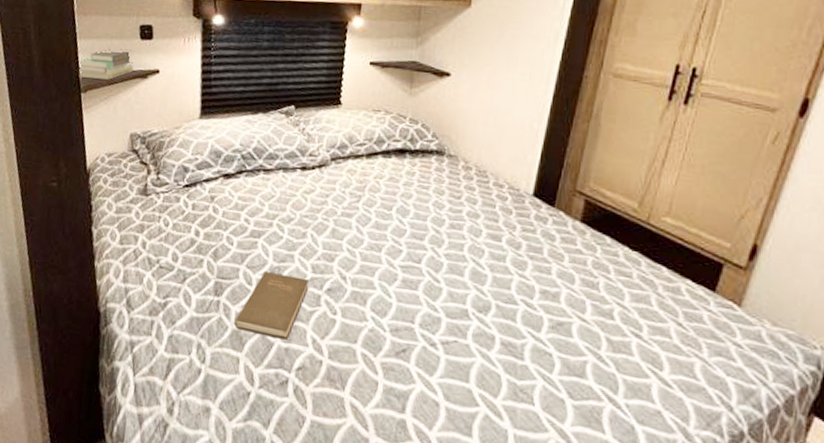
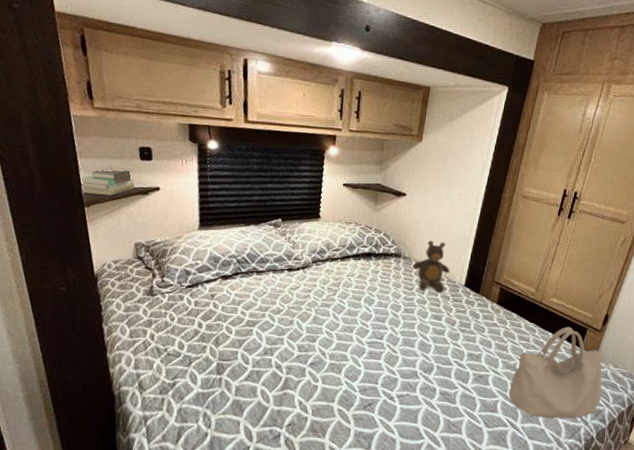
book: present [234,271,310,340] -> none [234,353,296,404]
teddy bear: none [460,133,512,204] -> present [413,240,450,293]
handbag: none [603,259,754,399] -> present [509,326,604,419]

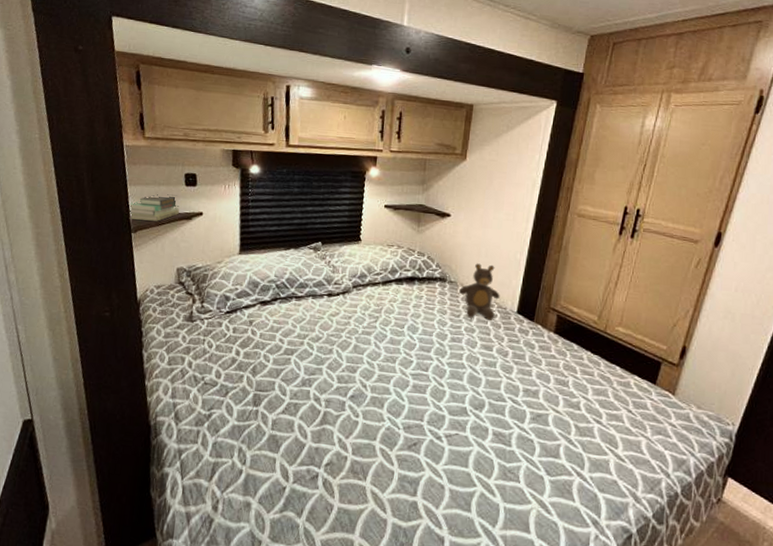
handbag: present [509,326,604,419] -> none [572,359,685,469]

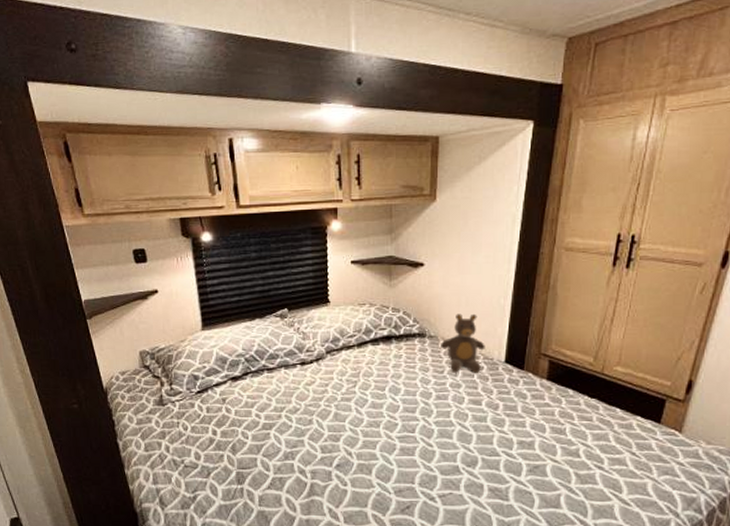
books: present [128,194,179,222] -> none [78,274,133,305]

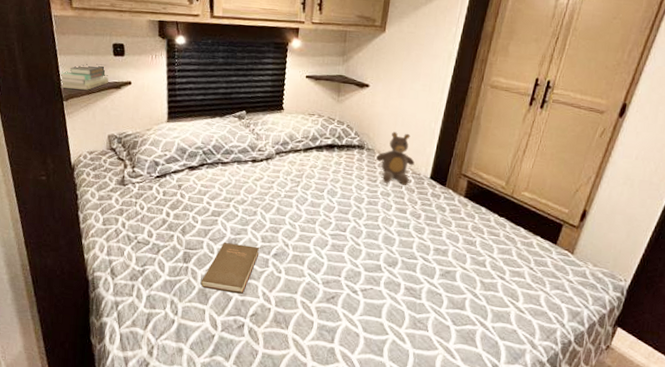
books: none [78,274,133,305] -> present [59,64,108,90]
book: none [258,458,320,513] -> present [200,243,260,294]

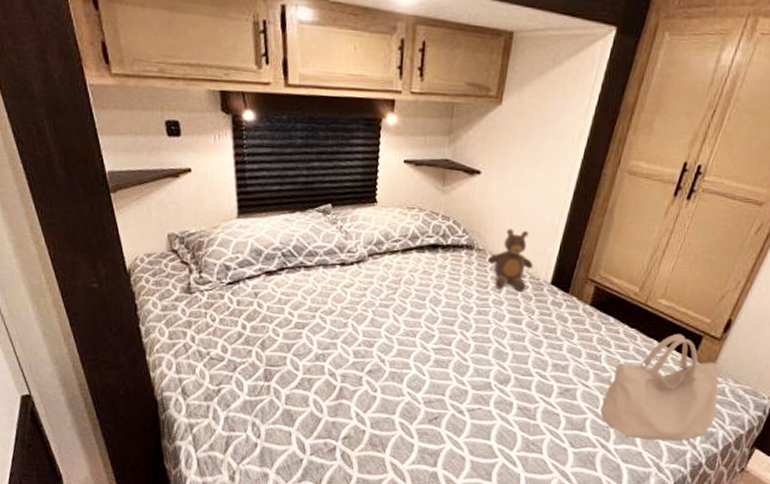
books: present [59,64,108,90] -> none [102,146,163,179]
book: present [200,243,260,294] -> none [285,358,352,415]
handbag: none [478,222,582,320] -> present [600,333,722,441]

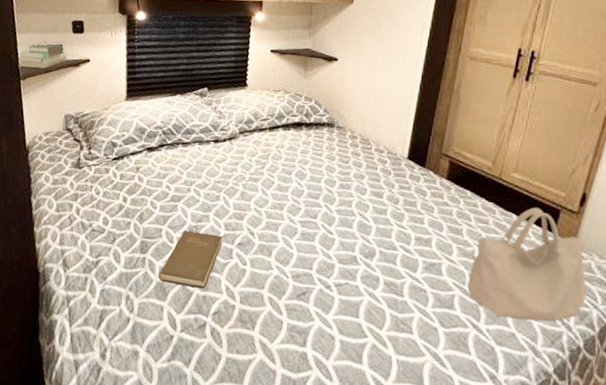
books: none [102,146,163,179] -> present [17,42,67,69]
book: none [285,358,352,415] -> present [158,231,223,289]
teddy bear: present [488,228,533,292] -> none [348,108,390,166]

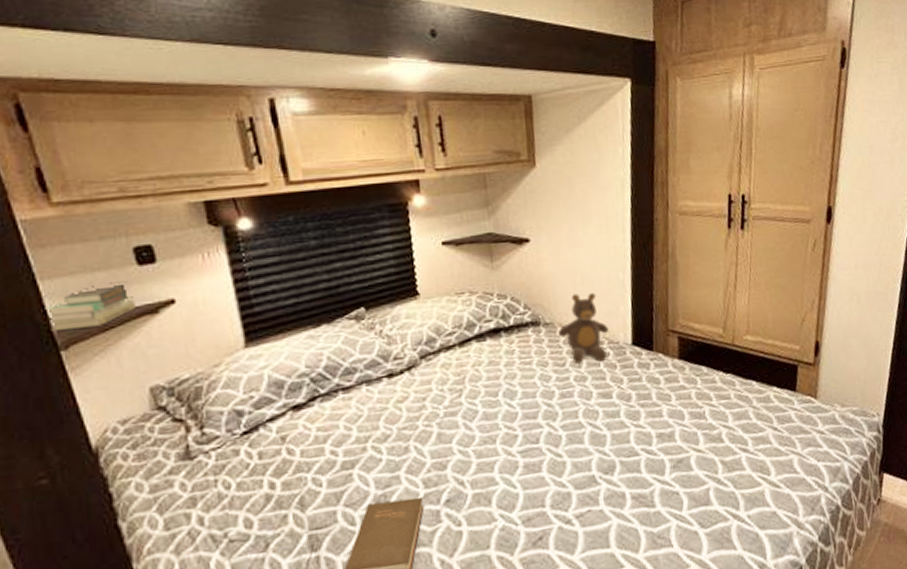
teddy bear: none [348,108,390,166] -> present [558,292,609,363]
handbag: present [467,207,587,321] -> none [720,368,836,498]

